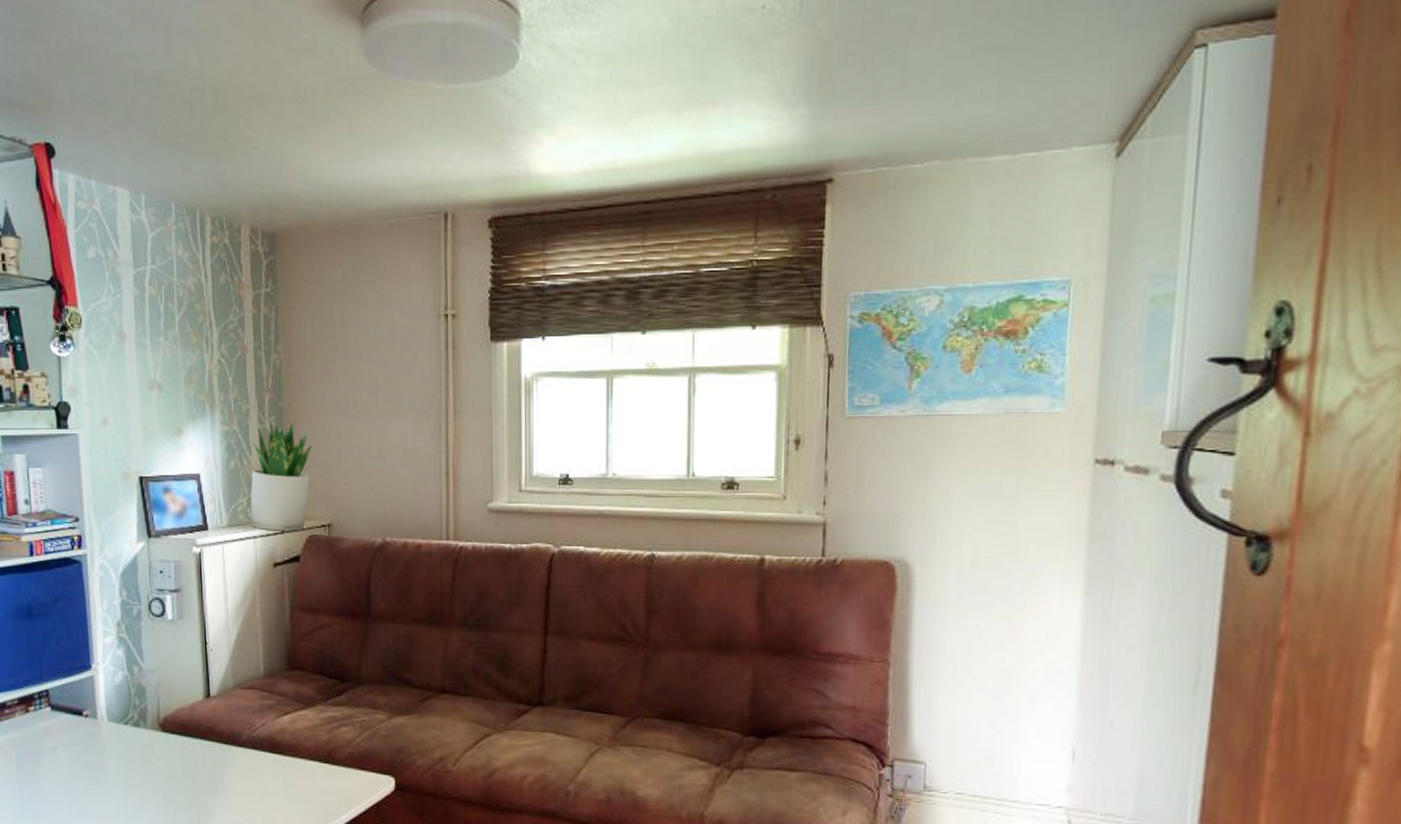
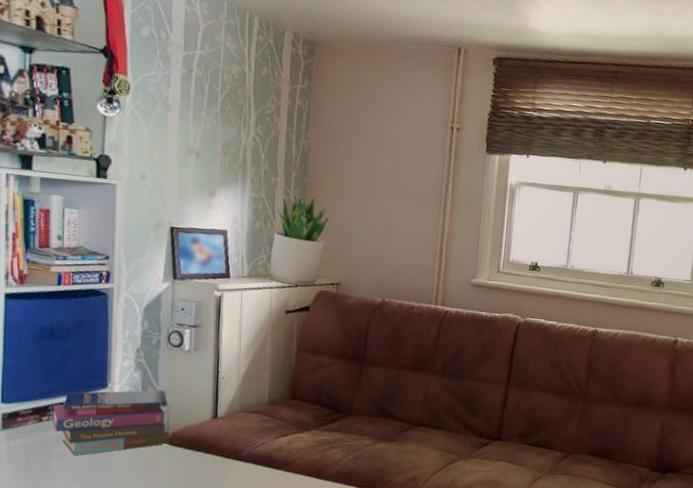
books: none [38,668,161,750] -> present [52,390,170,456]

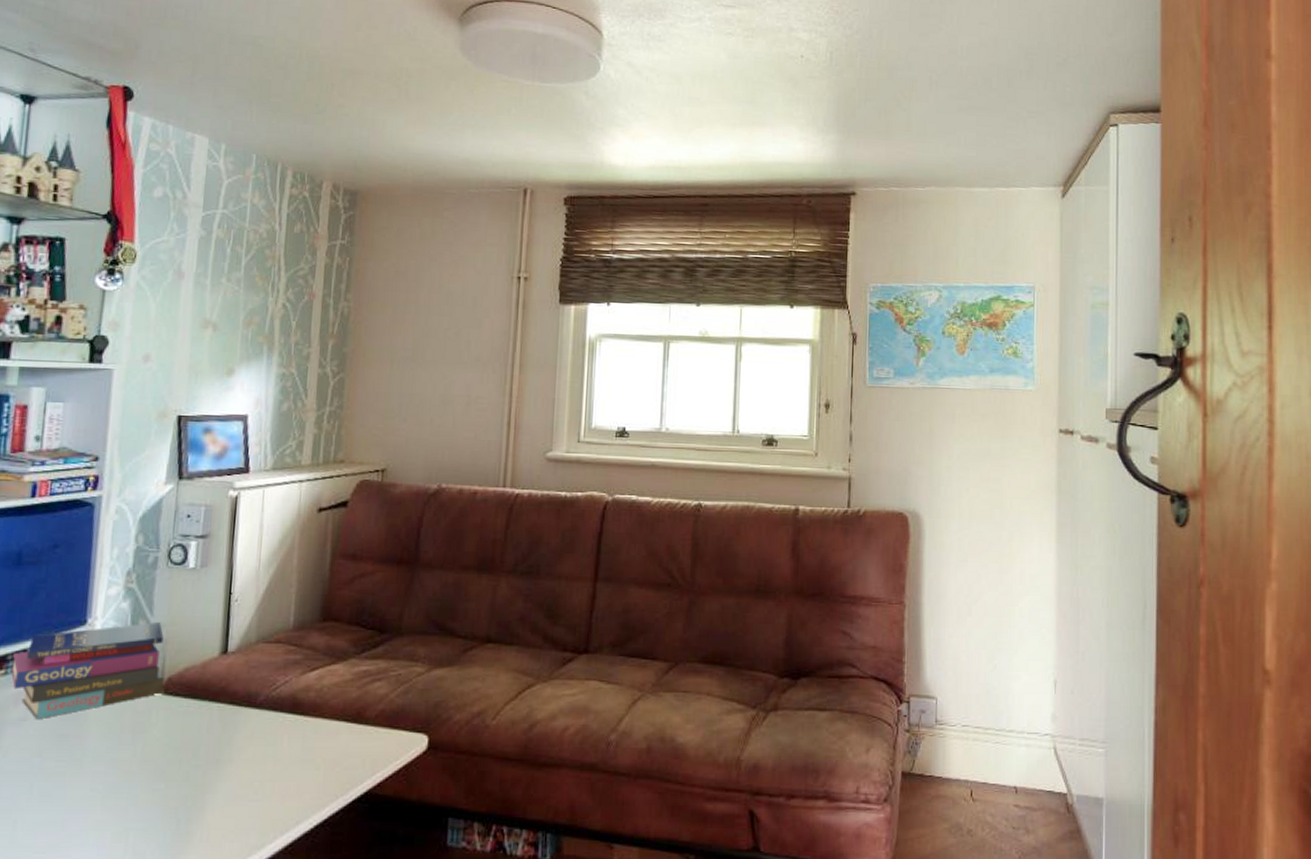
planter: present [270,194,333,286] -> none [299,364,378,476]

